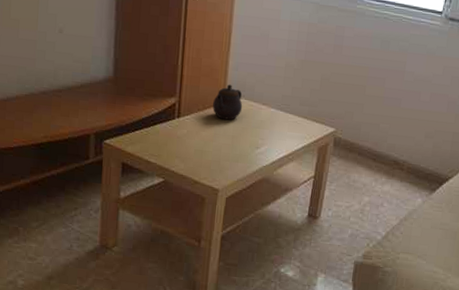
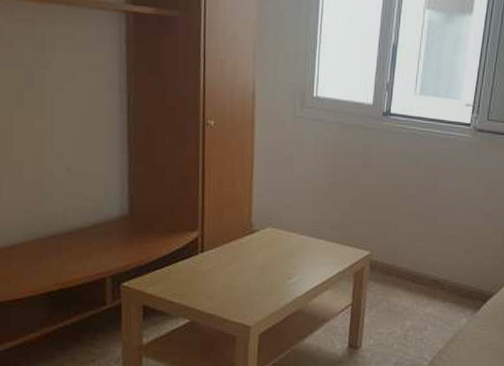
teapot: present [213,84,243,120] -> none [238,213,271,251]

